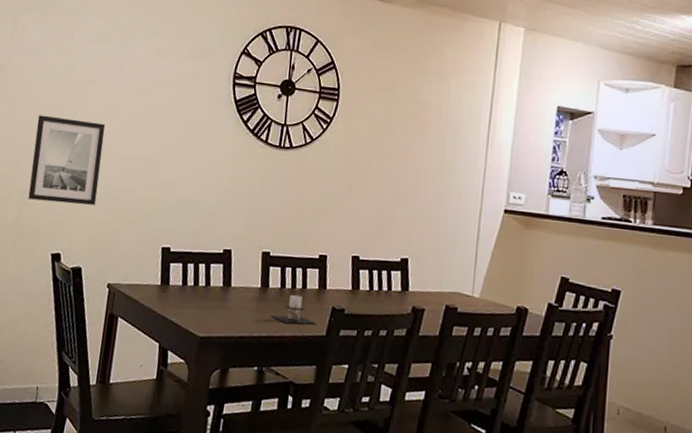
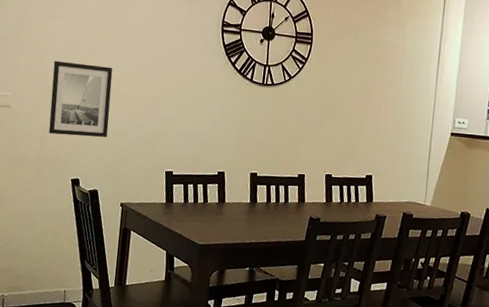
candle: present [270,294,317,325] -> none [258,207,298,232]

